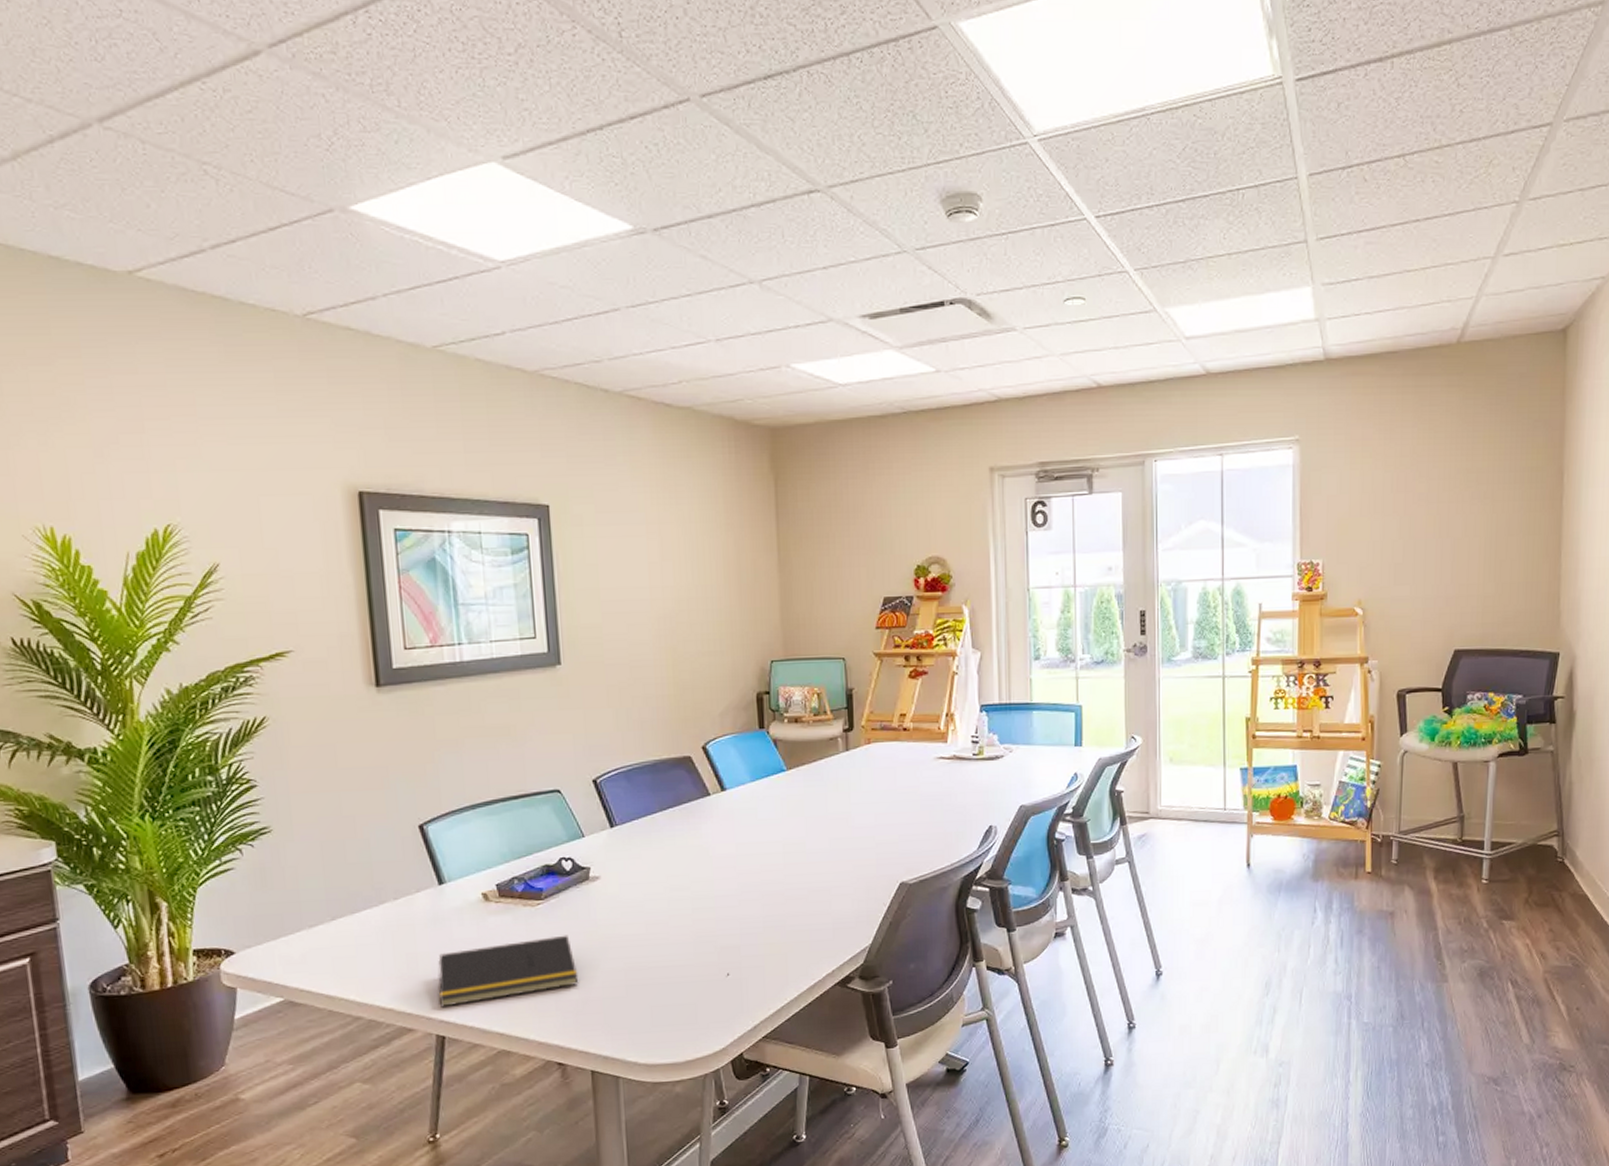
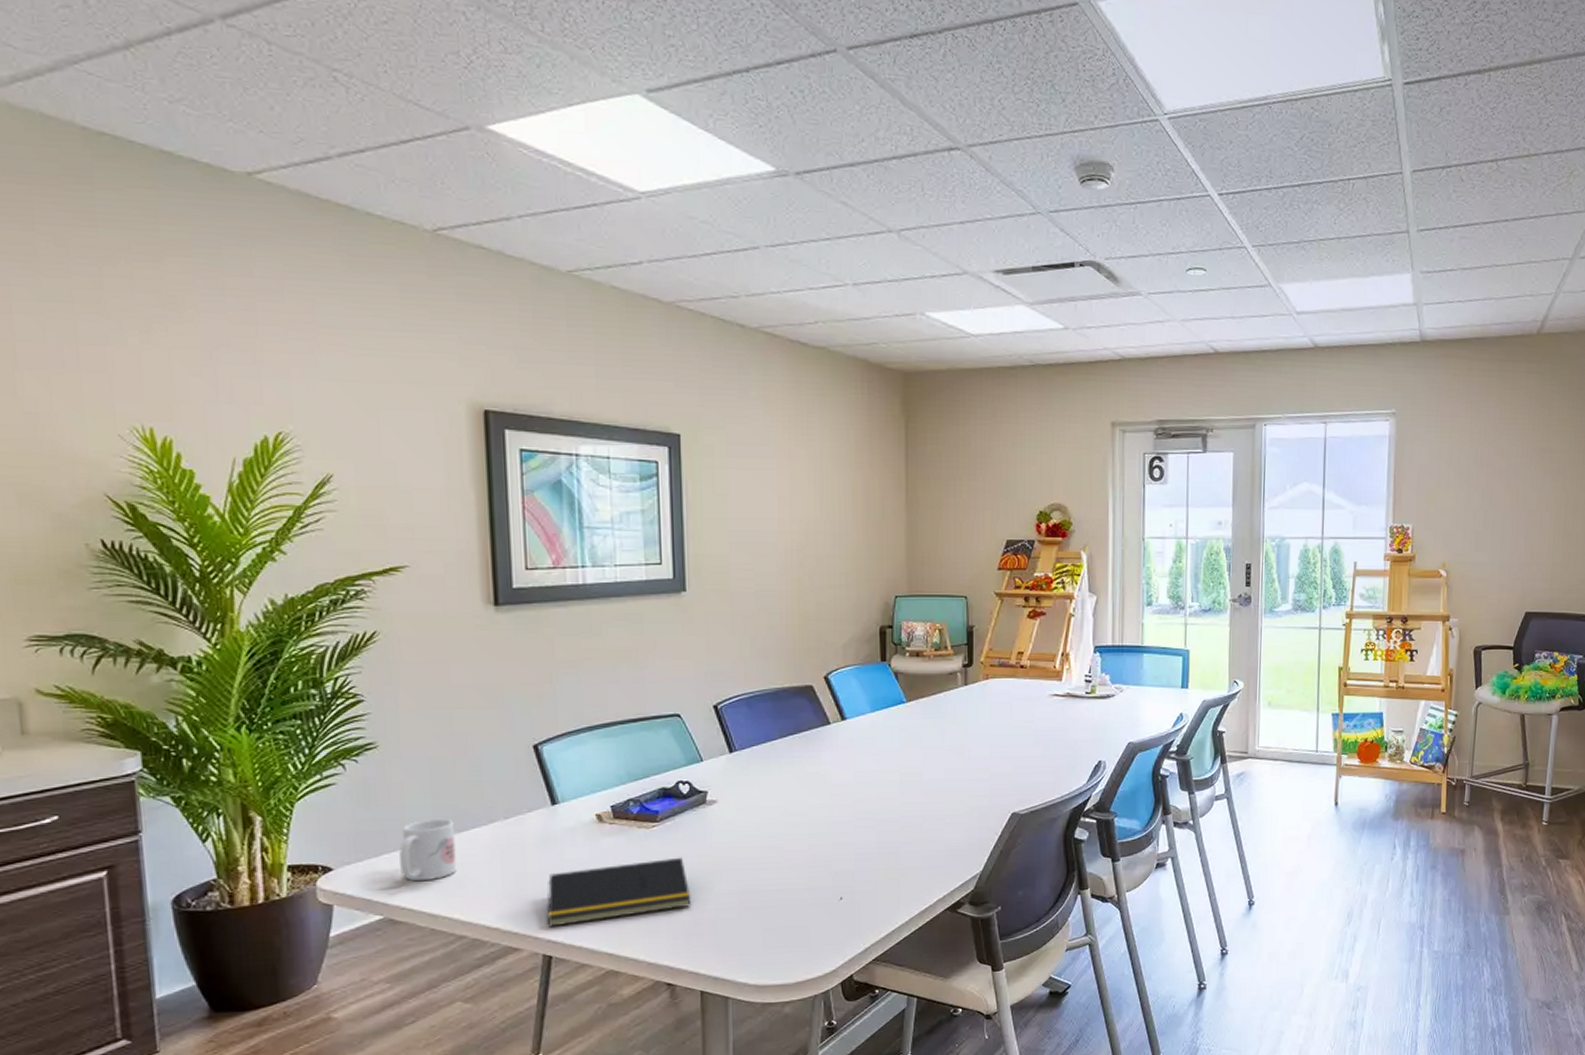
mug: none [296,900,351,963] -> present [399,818,457,881]

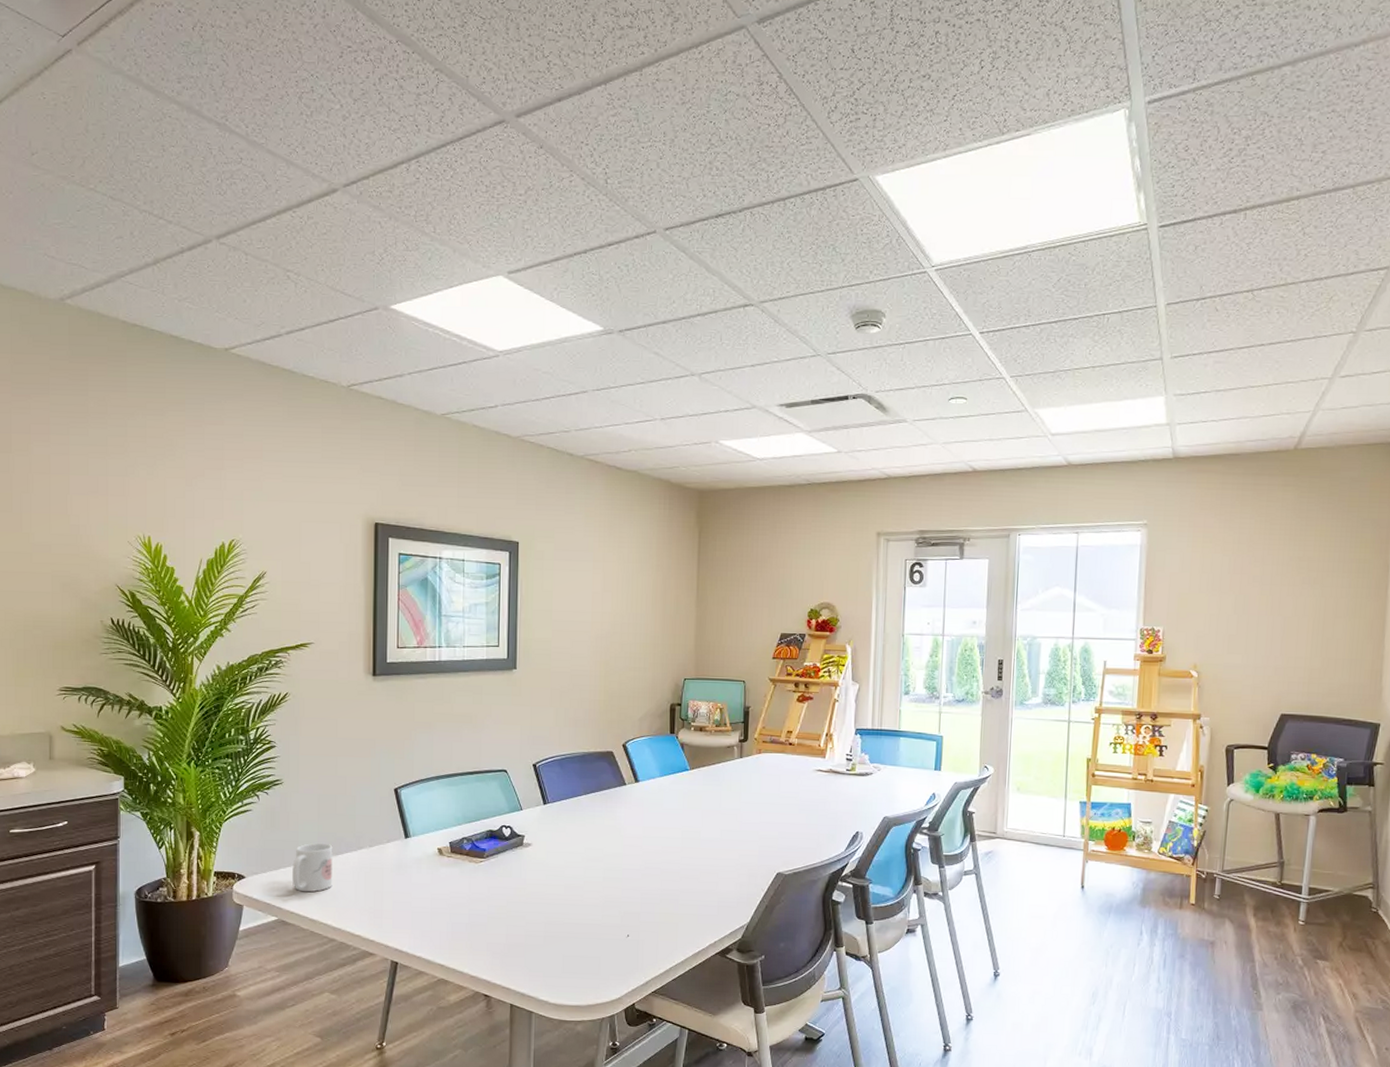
notepad: present [547,857,692,927] -> none [396,889,507,939]

